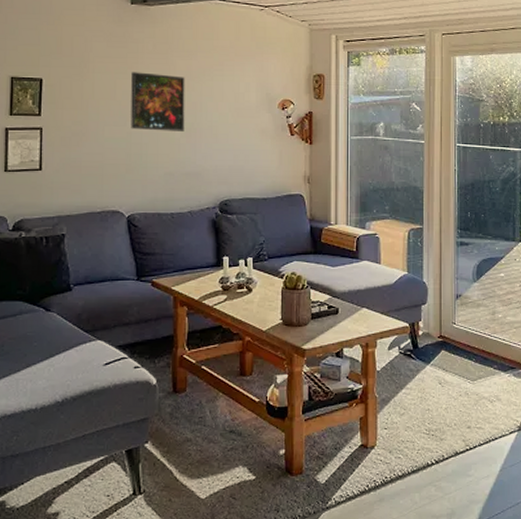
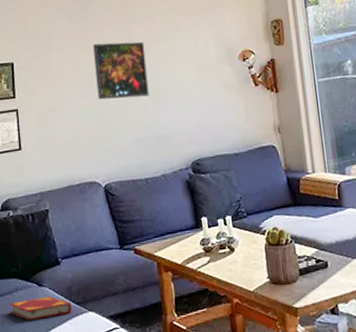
hardback book: none [11,322,80,345] -> present [9,296,72,321]

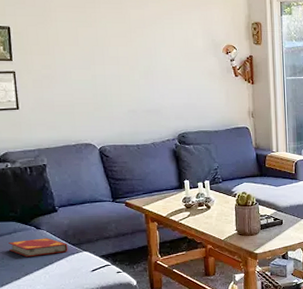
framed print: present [93,42,149,100] -> none [91,20,143,74]

